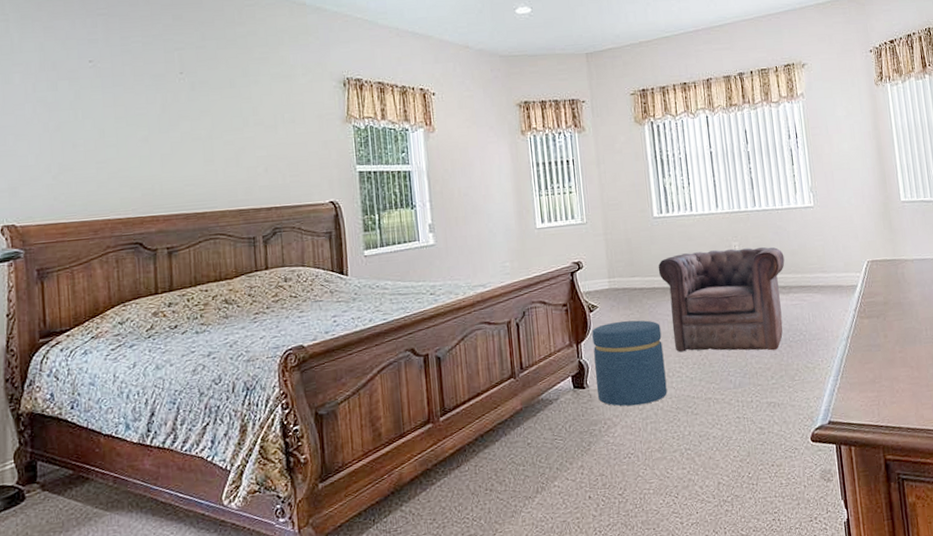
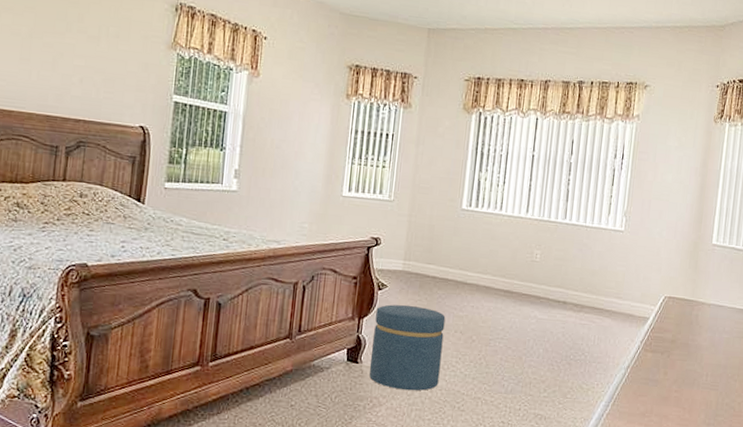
armchair: present [658,247,785,352] -> none [455,251,583,365]

